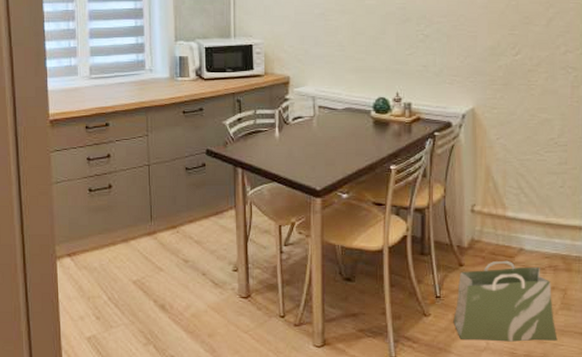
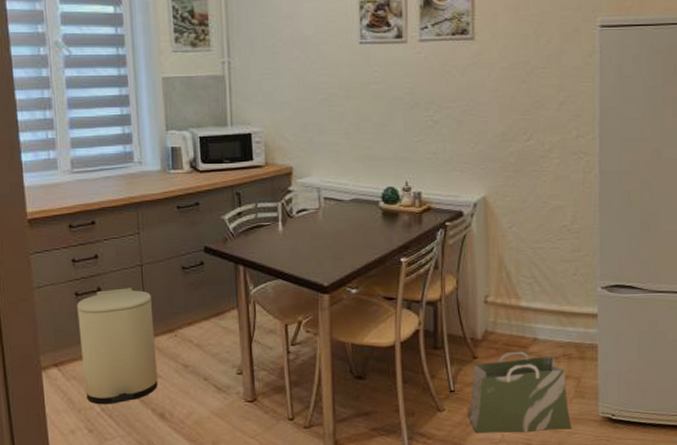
pedal bin: none [90,186,160,294] -> present [77,288,158,405]

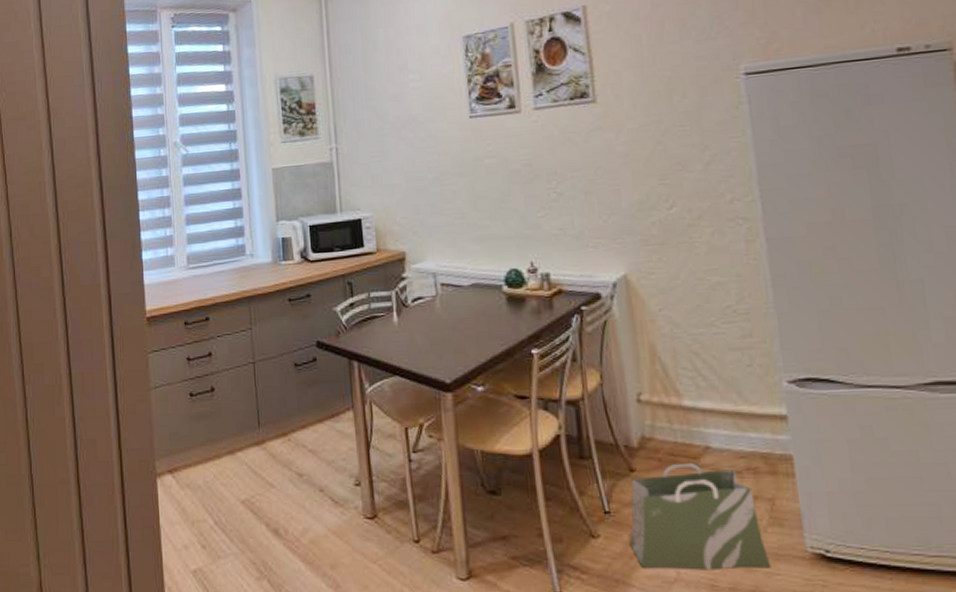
pedal bin: present [77,288,158,405] -> none [191,387,272,517]

